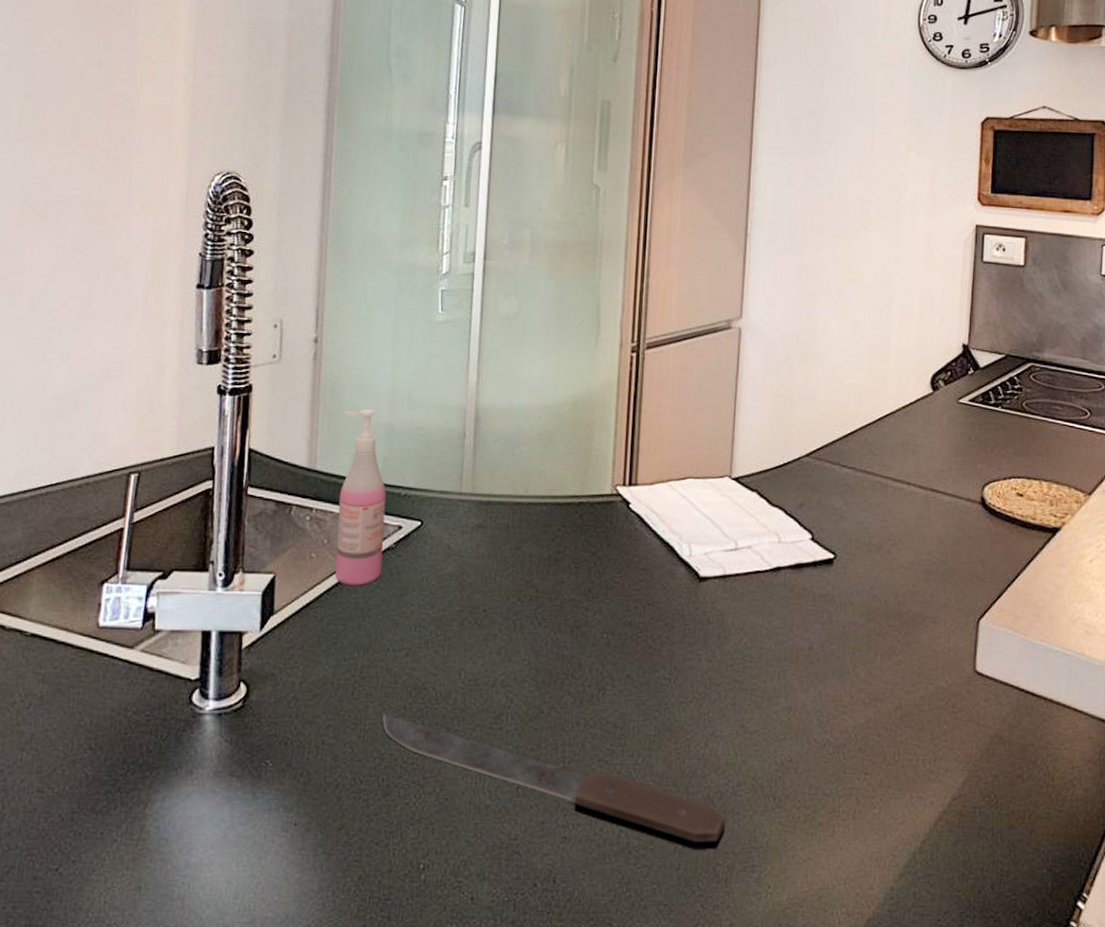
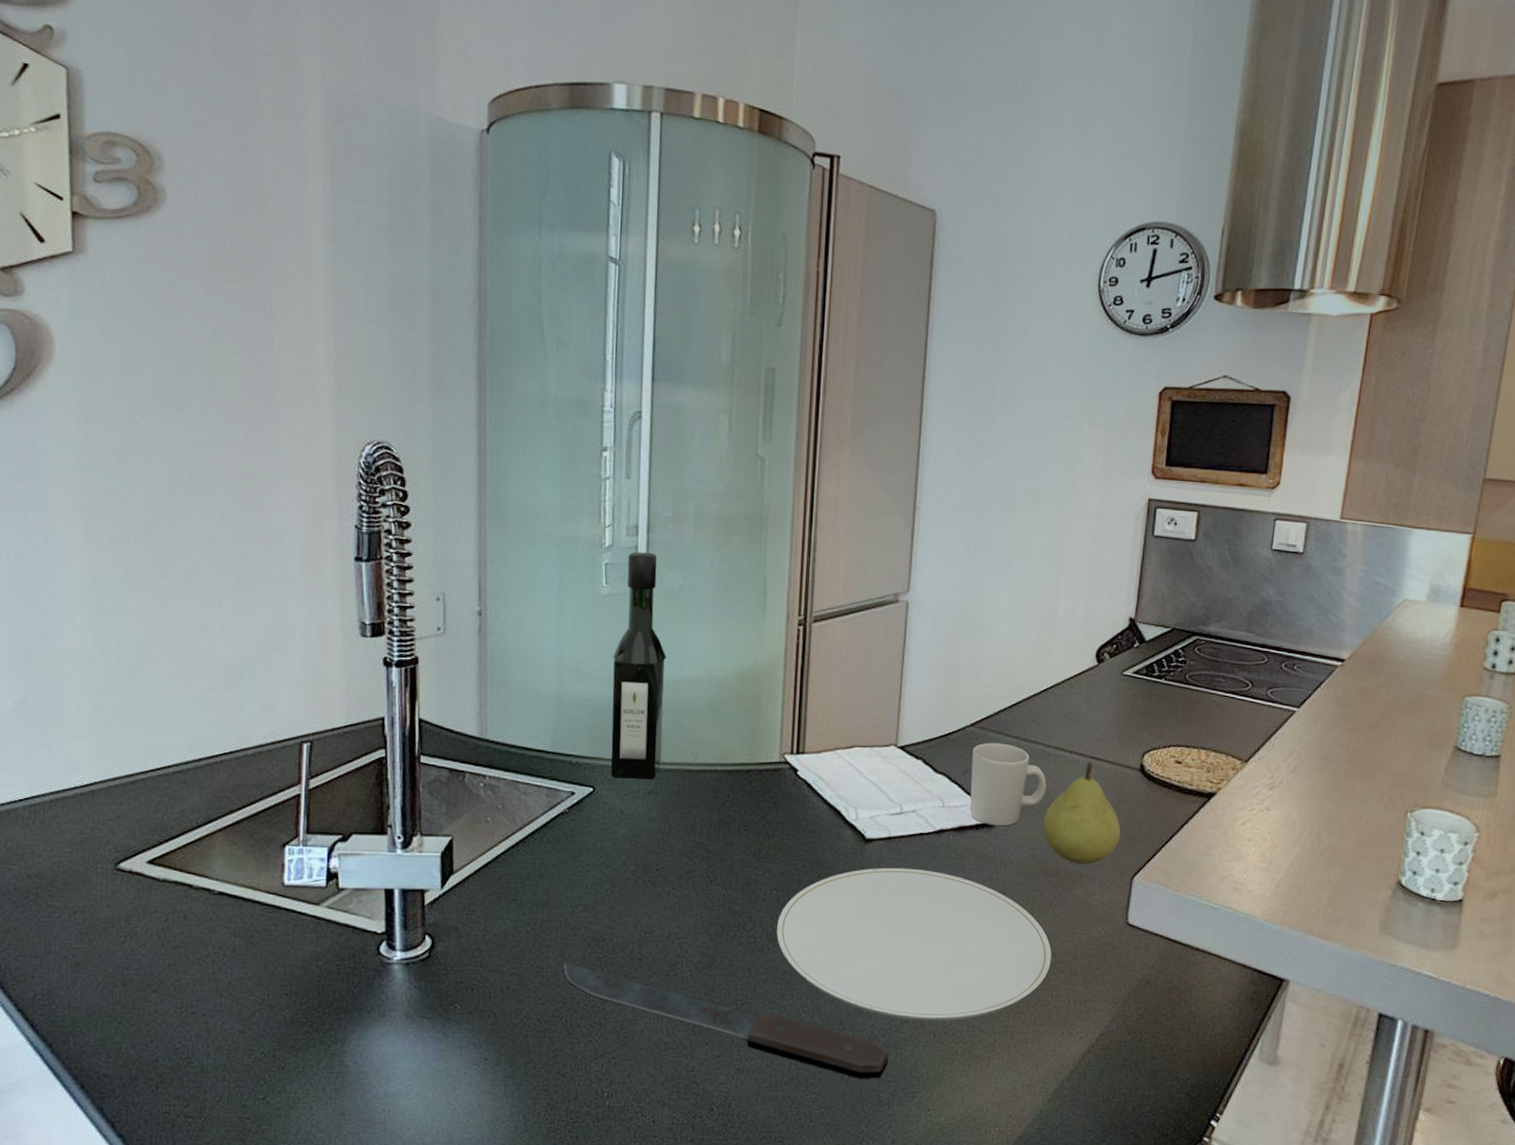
soap dispenser: present [335,408,386,586] -> none [511,680,558,848]
bottle: none [440,278,499,513] -> present [610,552,666,780]
plate: none [607,608,897,783] -> present [777,867,1052,1021]
mug: none [807,473,885,564] -> present [970,742,1047,827]
fruit: none [883,494,965,606] -> present [1043,762,1121,865]

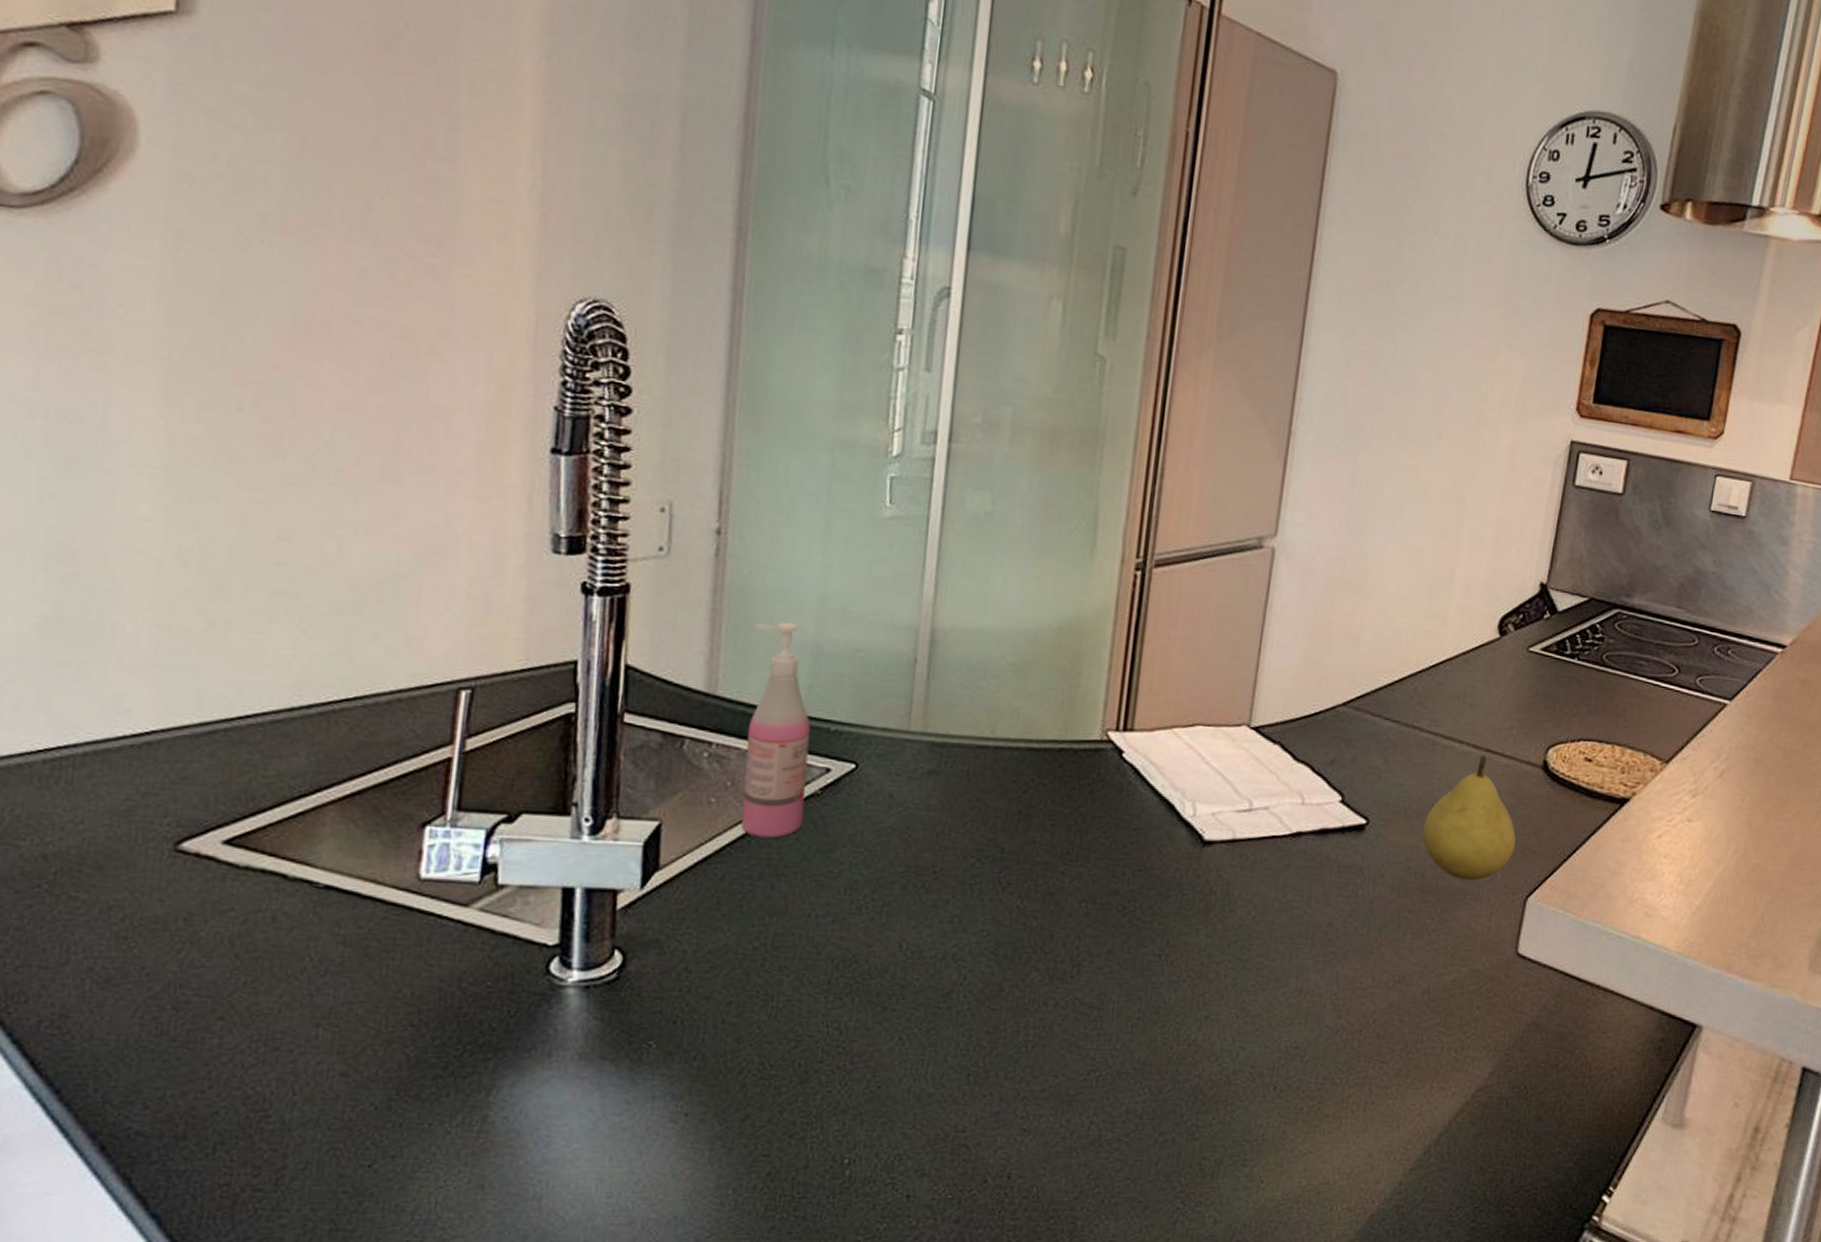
soap dispenser: none [511,680,558,848] -> present [741,621,810,839]
kitchen knife: present [563,963,889,1079] -> none [800,989,1217,1143]
bottle: present [610,552,666,780] -> none [880,465,963,756]
plate: present [777,867,1052,1021] -> none [1083,877,1425,1071]
mug: present [970,742,1047,827] -> none [1335,726,1431,831]

